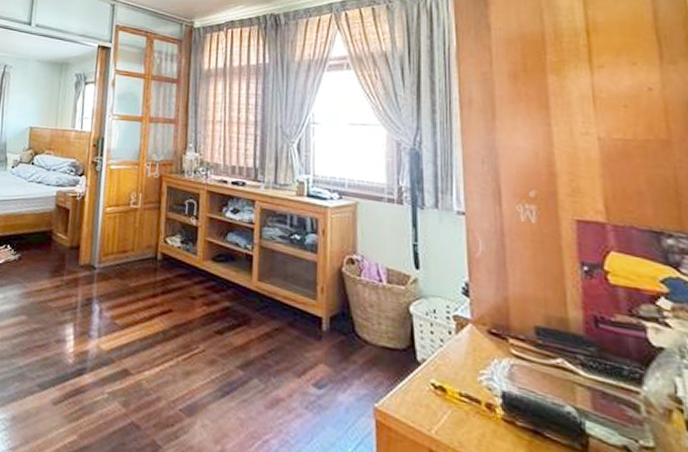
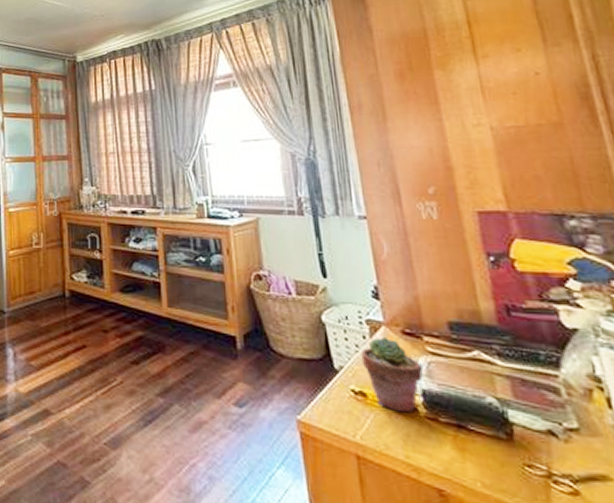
potted succulent: none [445,334,504,413] -> present [361,336,423,413]

